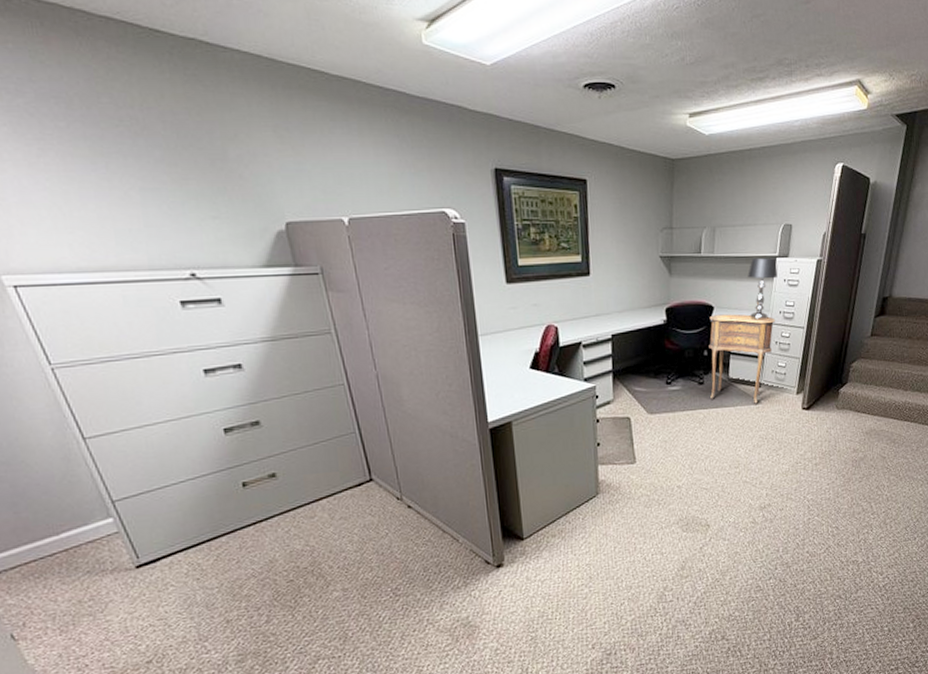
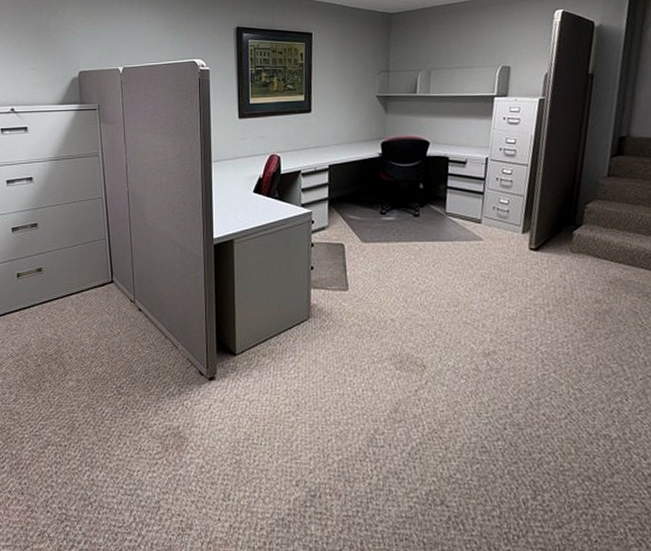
side table: present [708,314,775,404] -> none [424,149,495,240]
table lamp: present [748,258,778,321] -> none [464,97,496,157]

